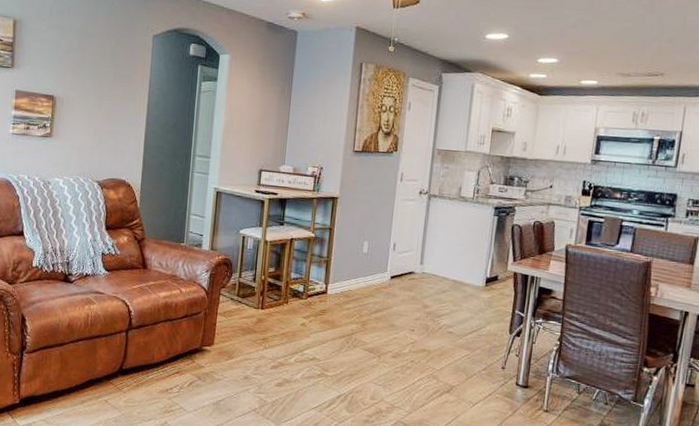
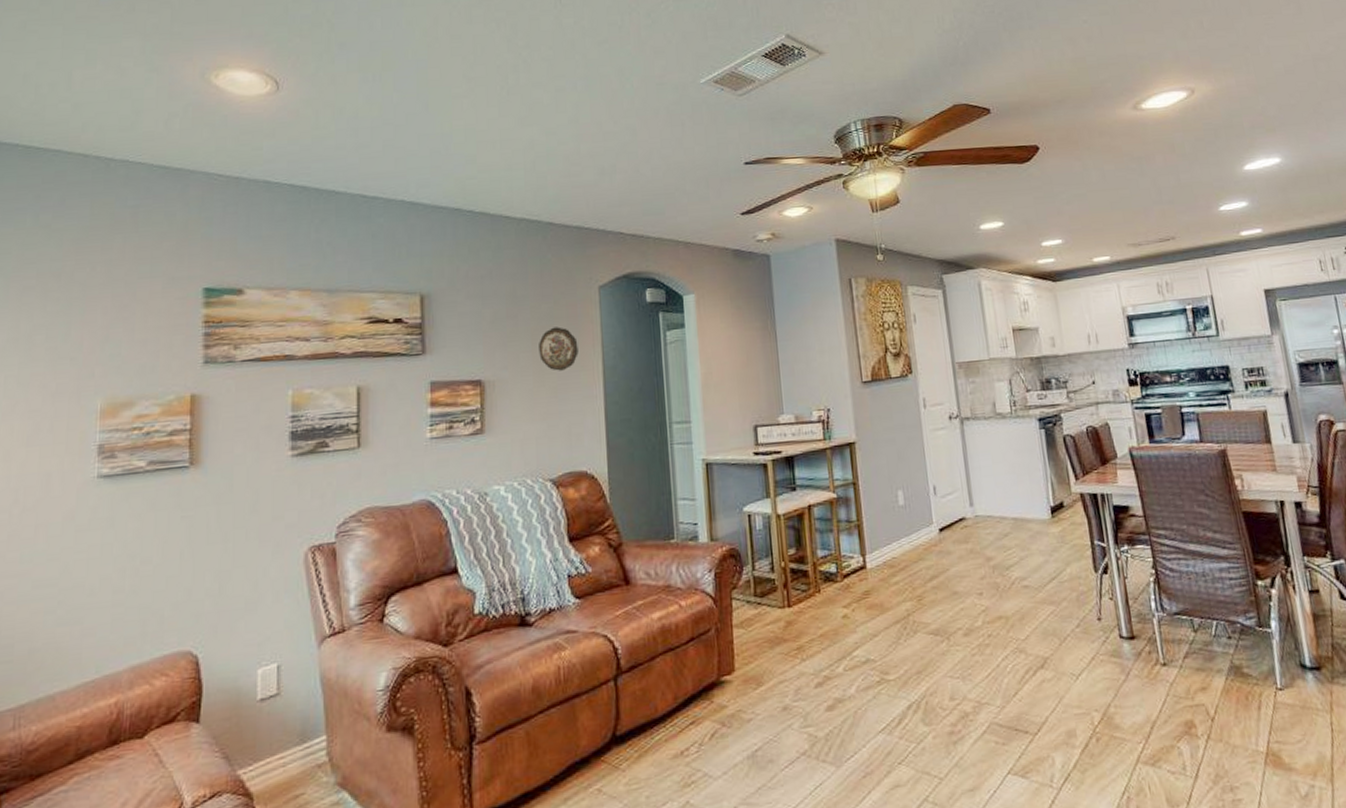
decorative plate: none [100,63,131,99] -> present [539,327,579,371]

